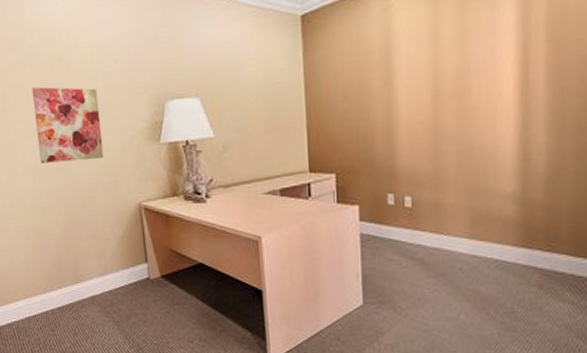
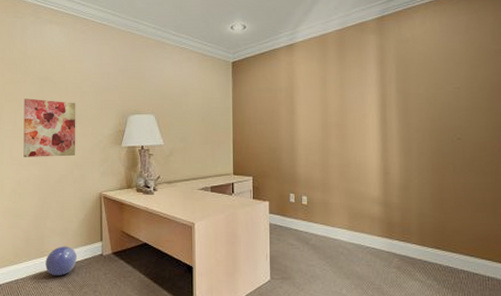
ball: none [82,269,120,304] -> present [45,246,77,276]

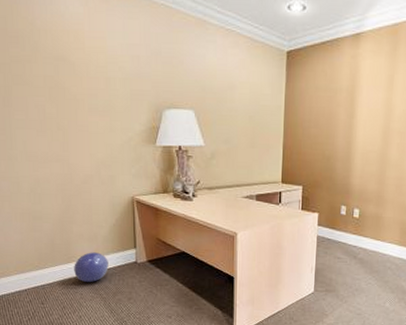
wall art: present [23,98,76,157] -> none [36,82,103,155]

